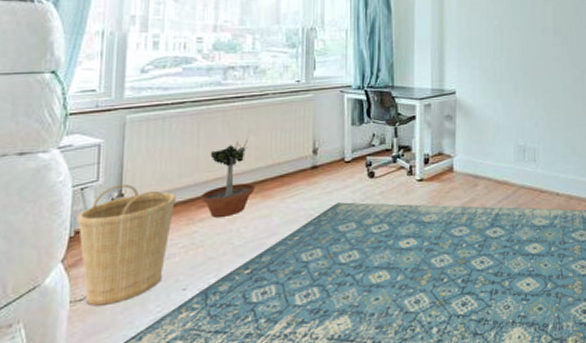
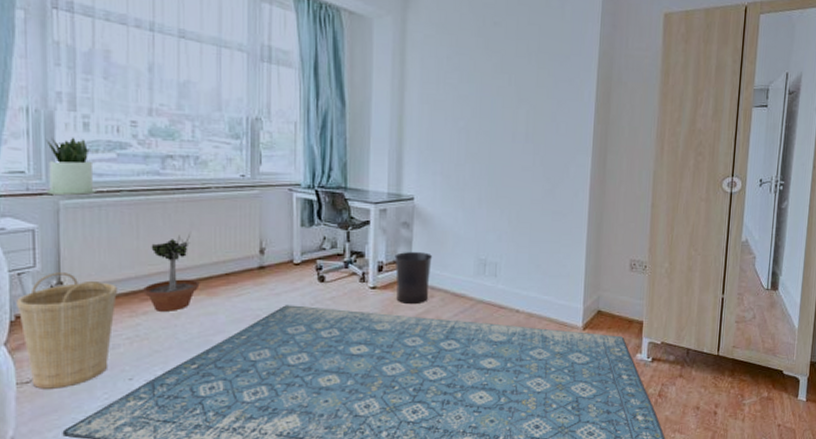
planter: none [113,55,163,111] -> present [44,137,98,196]
waste bin: none [439,143,476,194] -> present [395,252,433,303]

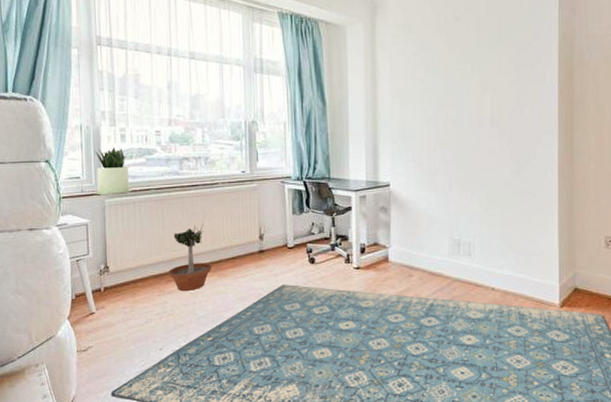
basket: present [16,272,119,389] -> none [76,259,150,356]
waste bin: present [395,252,433,303] -> none [375,234,410,282]

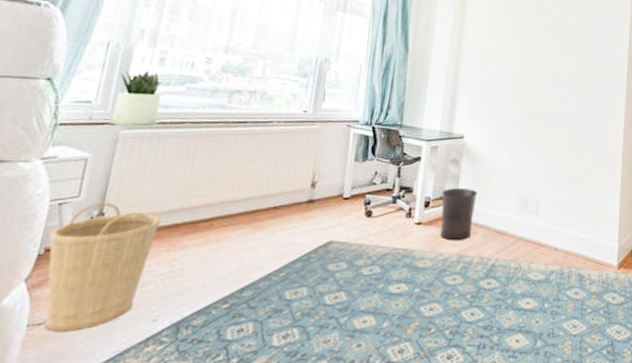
basket: none [76,259,150,356] -> present [44,203,162,332]
potted tree: present [168,222,212,291] -> none [186,164,247,245]
waste bin: none [375,234,410,282] -> present [440,188,478,240]

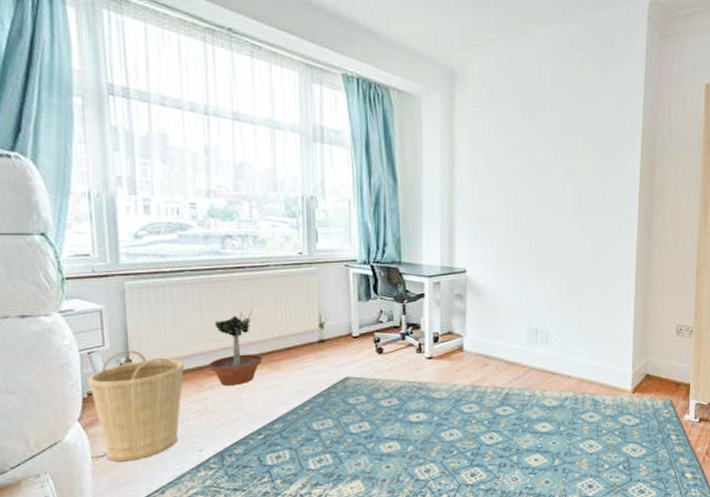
planter: present [107,70,162,127] -> none [109,220,161,277]
potted tree: none [186,164,247,245] -> present [209,309,263,385]
waste bin: present [440,188,478,240] -> none [449,323,486,372]

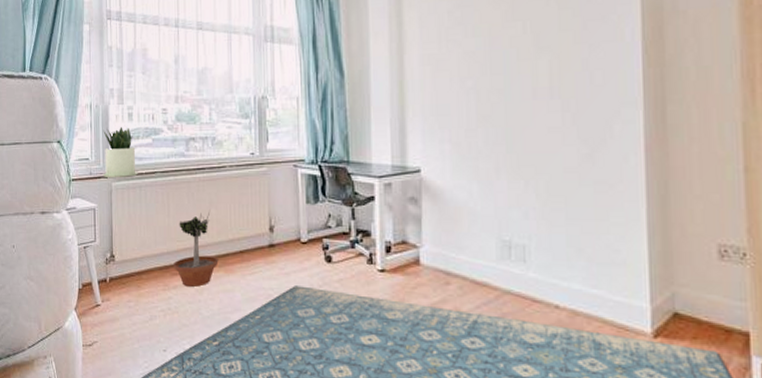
basket: present [88,350,185,462] -> none [83,247,155,354]
planter: none [109,220,161,277] -> present [102,126,139,178]

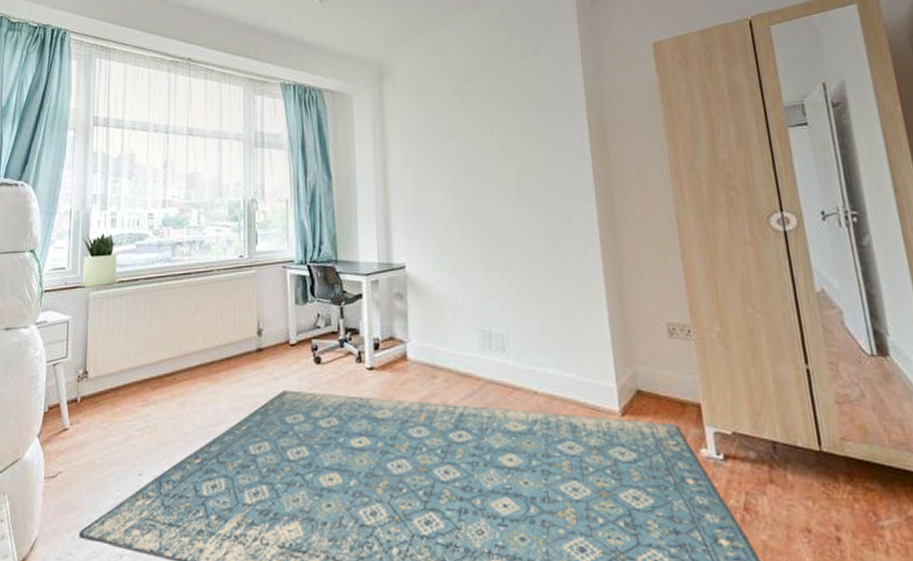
potted tree: present [173,210,219,287] -> none [154,316,203,400]

